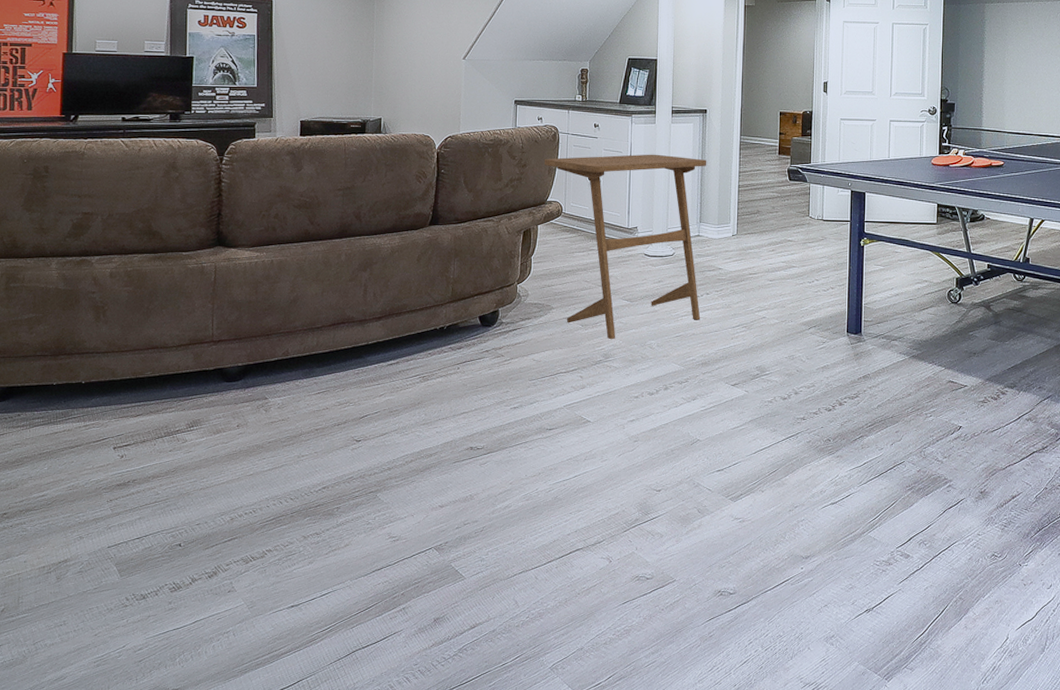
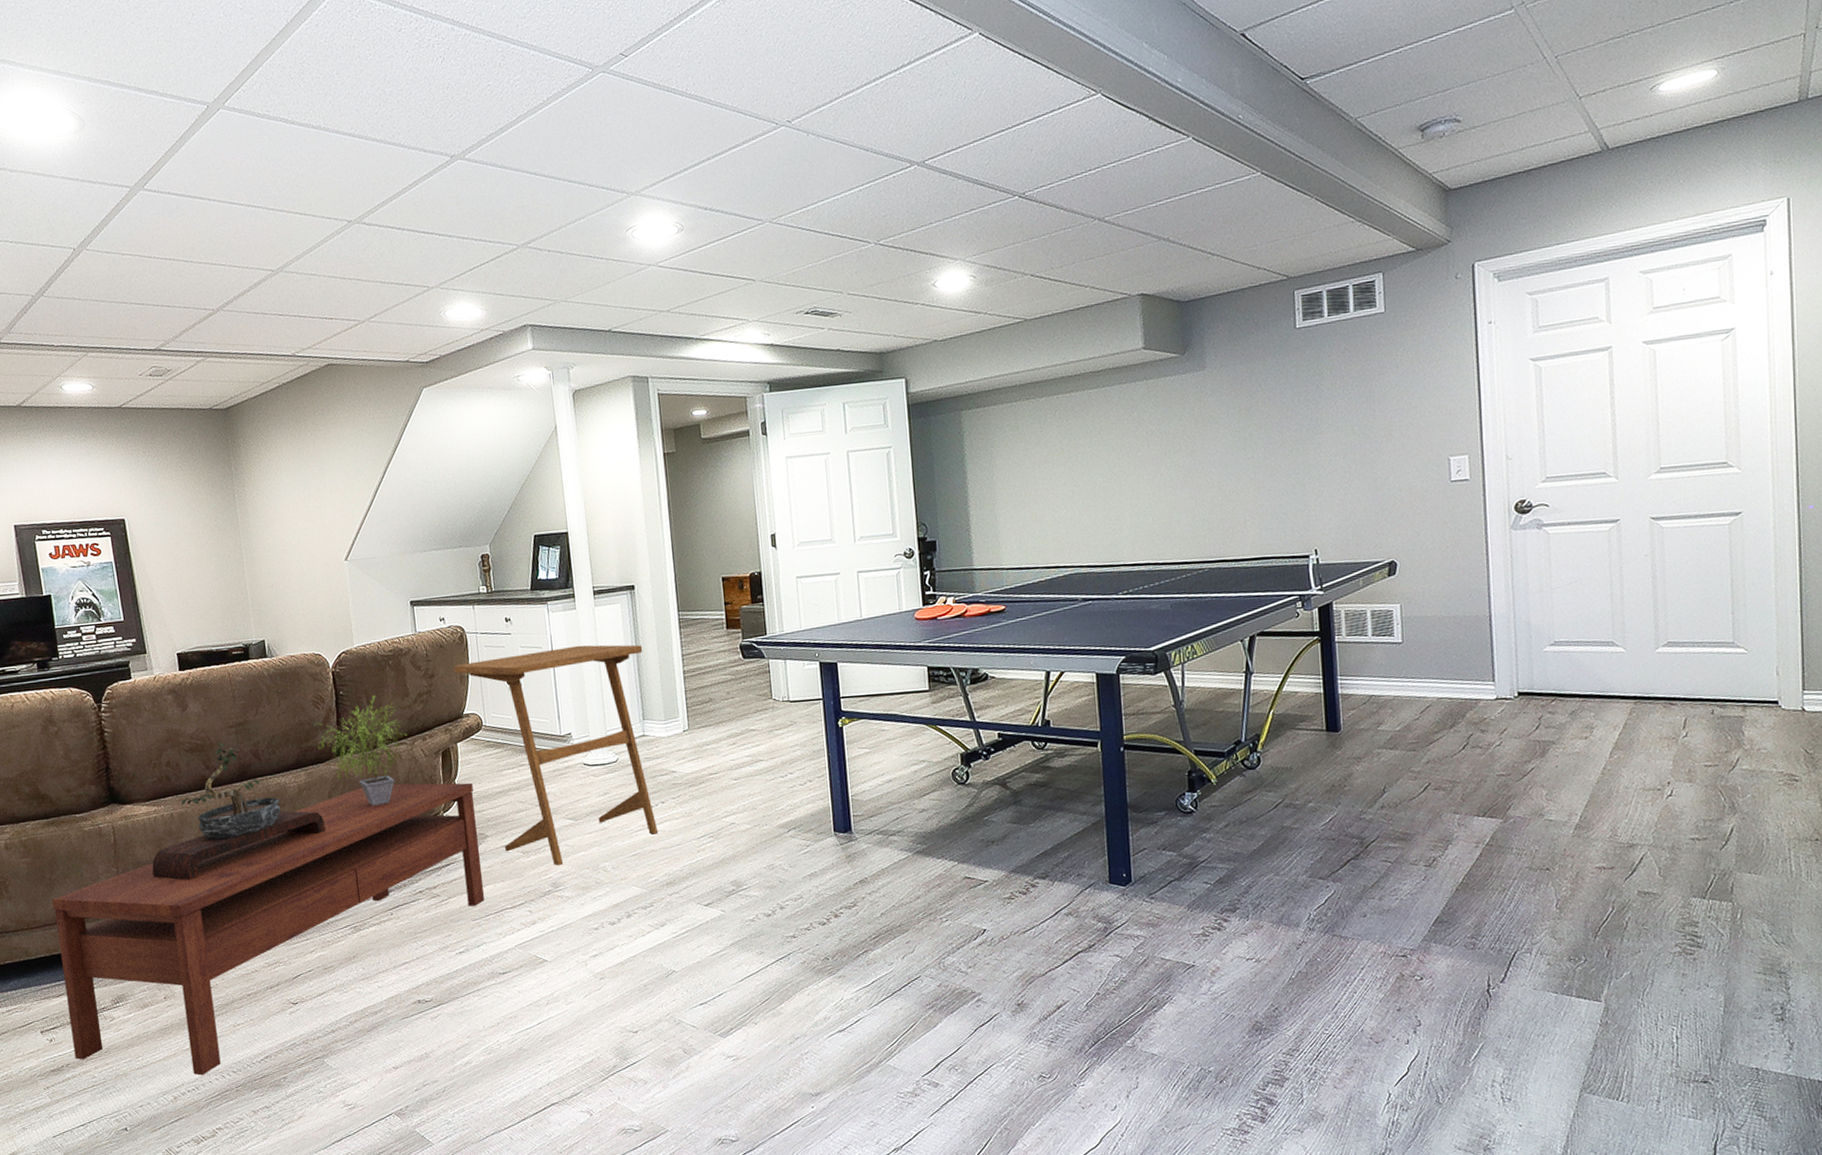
coffee table: none [142,254,546,500] -> present [51,782,484,1076]
bonsai tree: none [245,202,410,321] -> present [152,743,326,880]
potted plant: none [414,175,495,273] -> present [314,694,407,807]

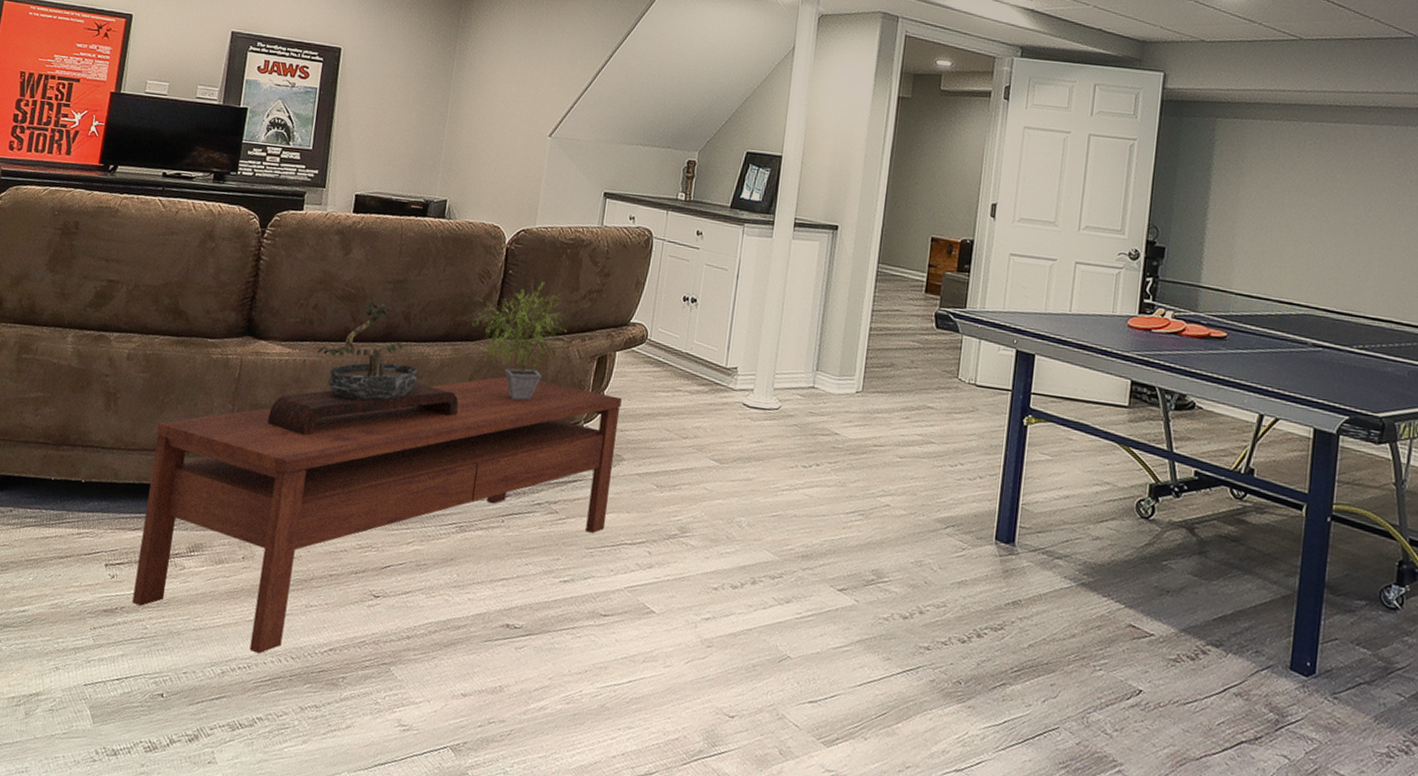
side table: present [453,644,659,866] -> none [631,268,833,510]

